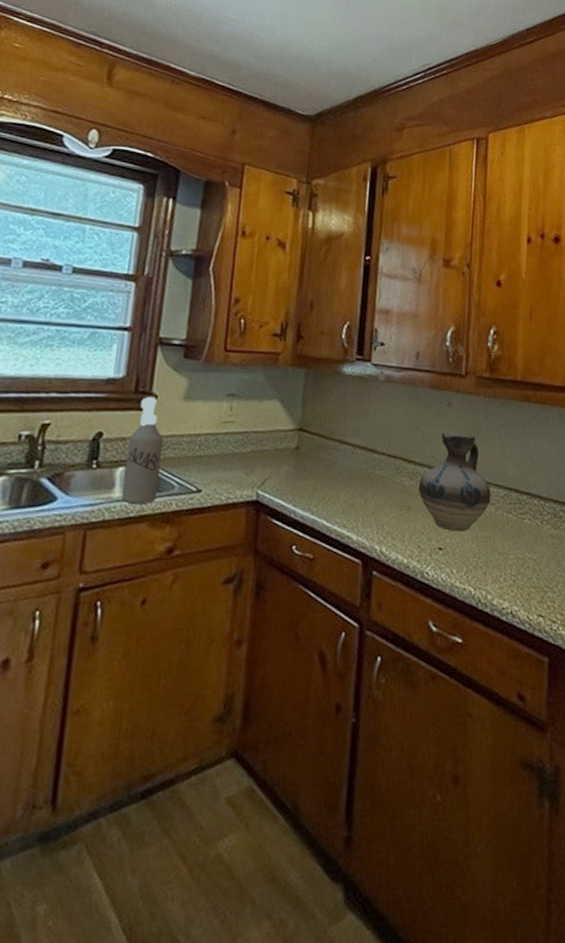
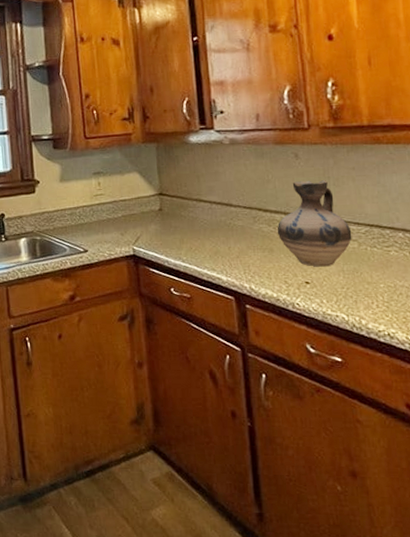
spray bottle: present [121,397,164,504] -> none [25,183,54,265]

